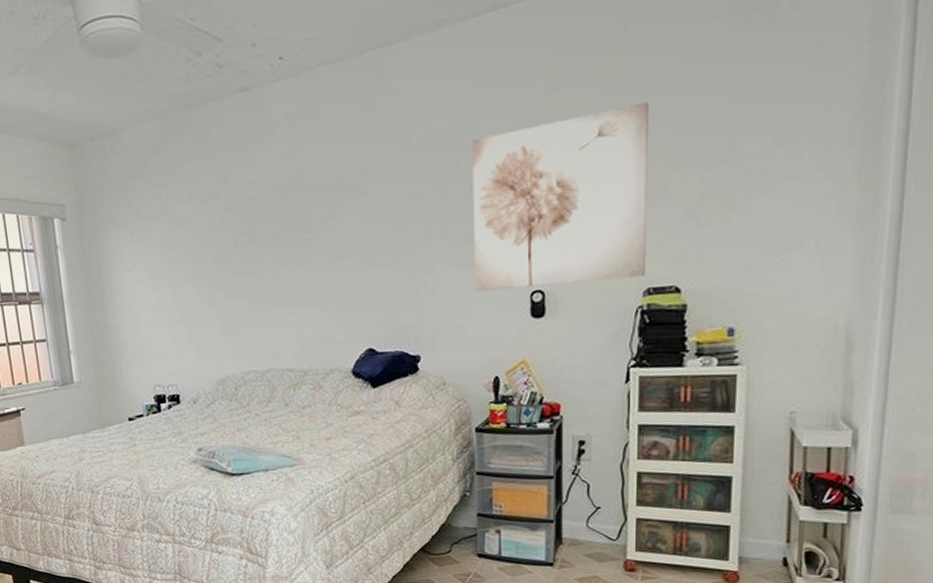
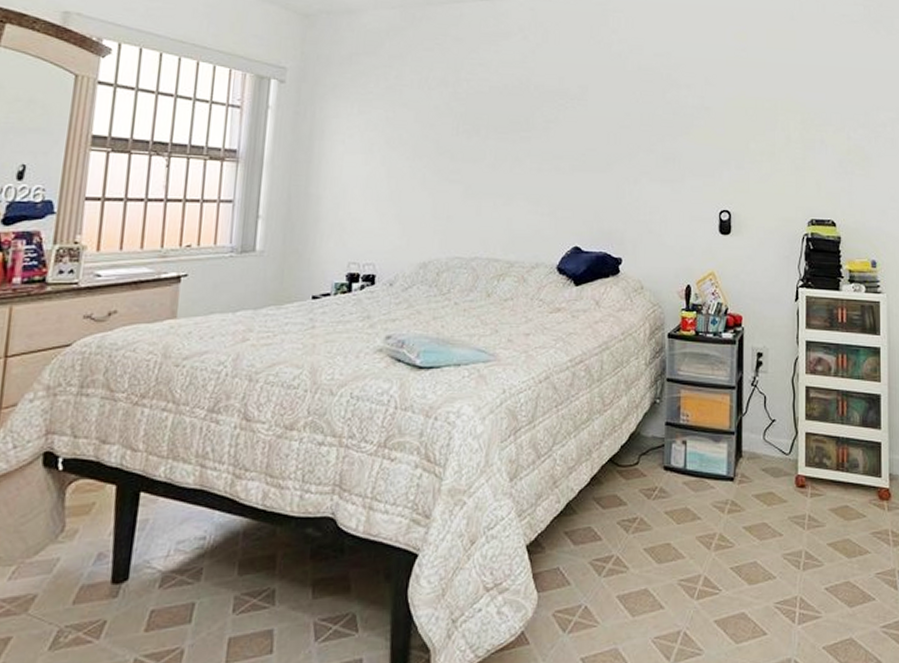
wall art: present [472,102,649,292] -> none [673,71,809,209]

